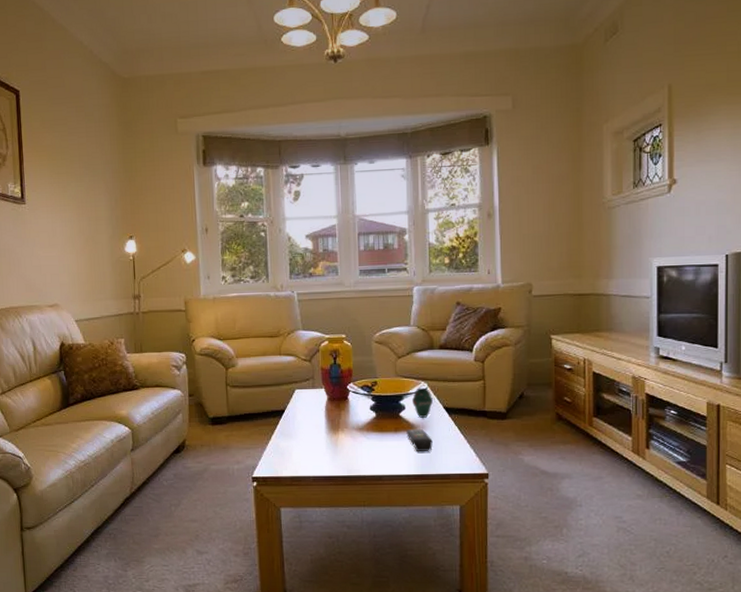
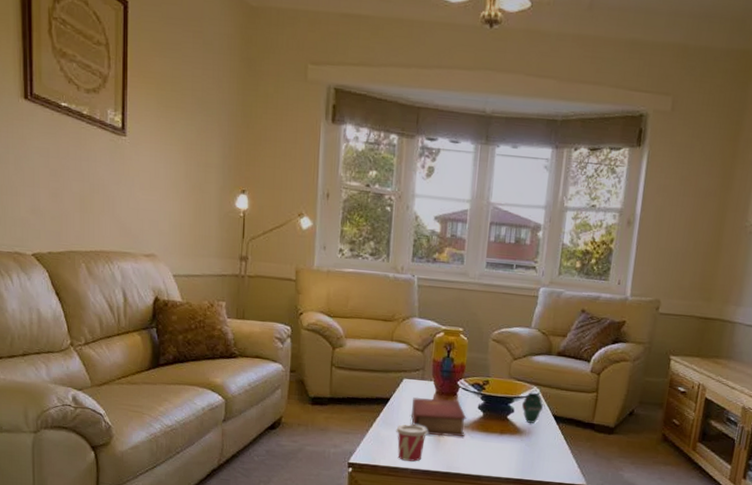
cup: none [294,432,325,469] -> present [396,424,428,462]
book: none [306,404,361,441] -> present [411,397,467,437]
remote control: present [406,429,433,451] -> none [511,433,537,457]

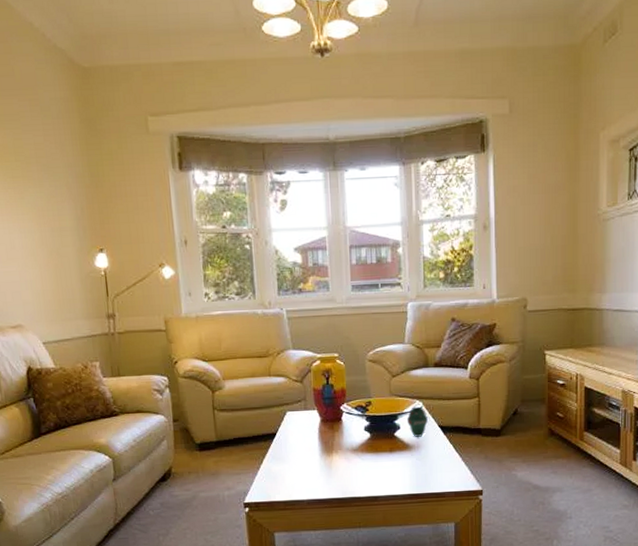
cup: present [396,424,428,462] -> none [287,455,319,493]
book: present [411,397,467,437] -> none [299,425,355,464]

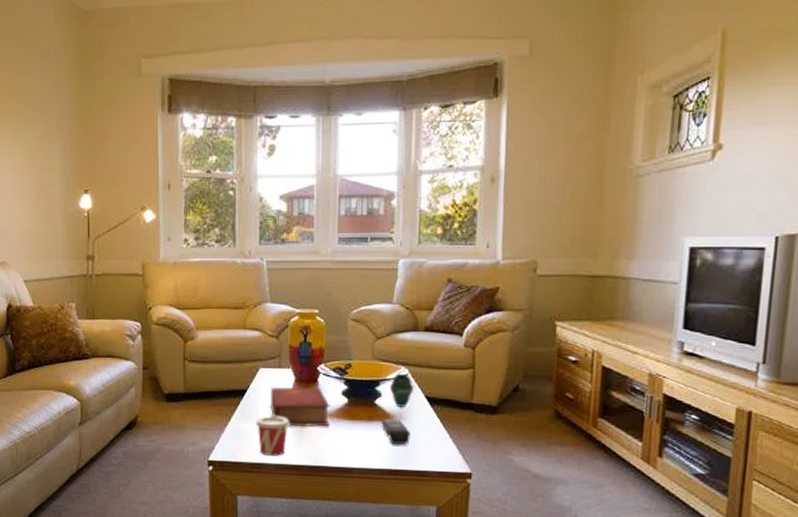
cup: none [287,455,319,493] -> present [256,416,290,456]
book: none [299,425,355,464] -> present [271,386,330,427]
remote control: none [401,449,428,471] -> present [381,419,410,444]

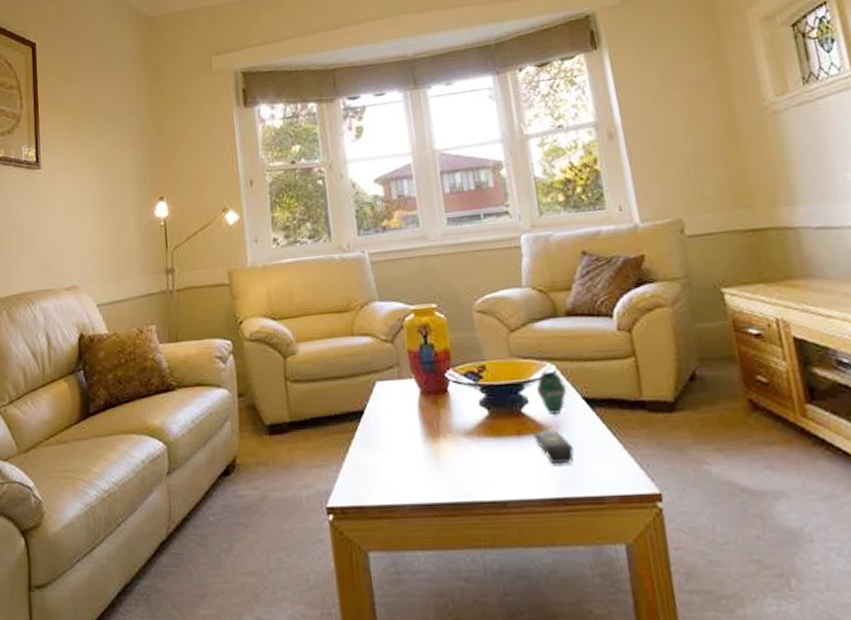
cup: present [256,416,290,456] -> none [379,440,422,494]
book: present [271,386,330,427] -> none [393,399,471,453]

